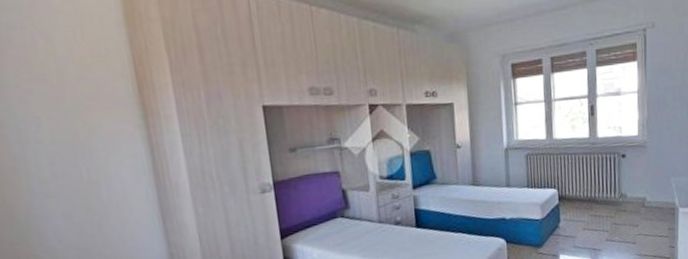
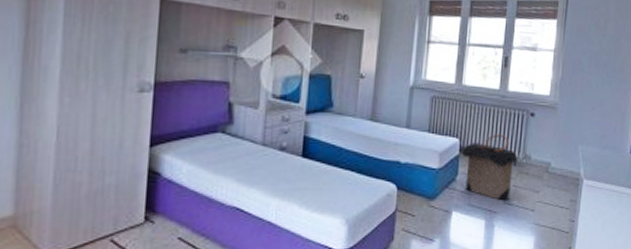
laundry hamper: none [561,179,615,239] -> present [462,134,519,201]

